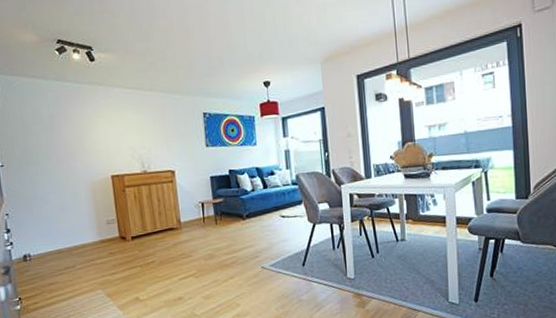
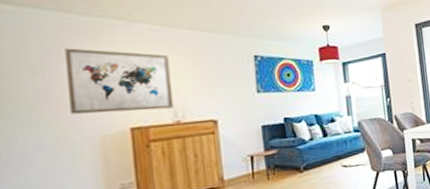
wall art: none [64,110,141,164] -> present [65,48,174,114]

